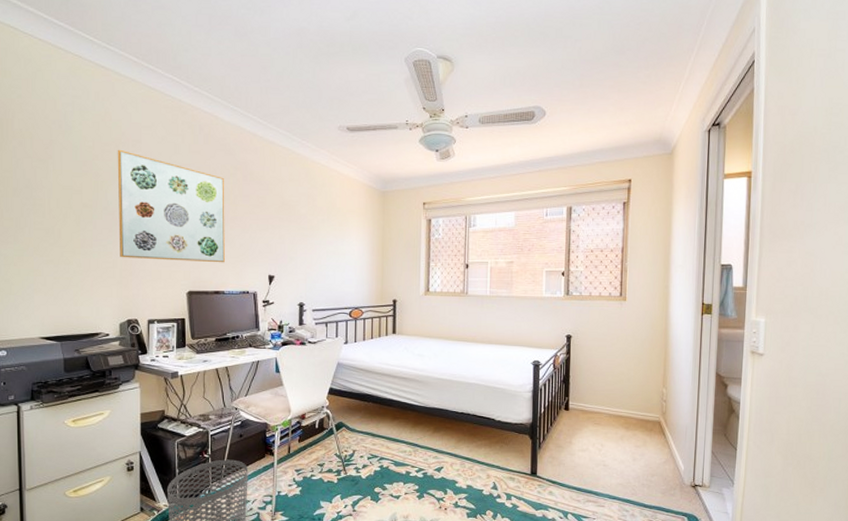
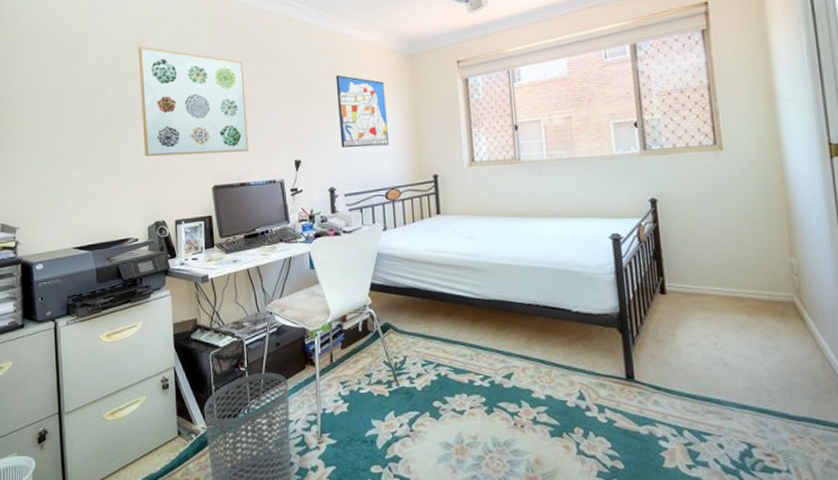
wall art: none [312,202,357,270] -> present [335,75,389,148]

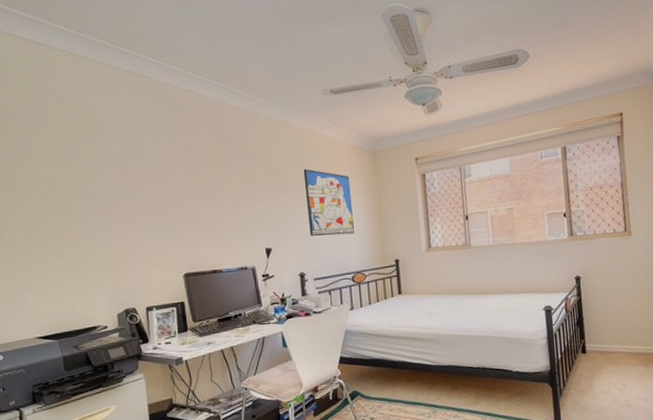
wall art: present [138,46,249,157] -> none [98,136,219,247]

